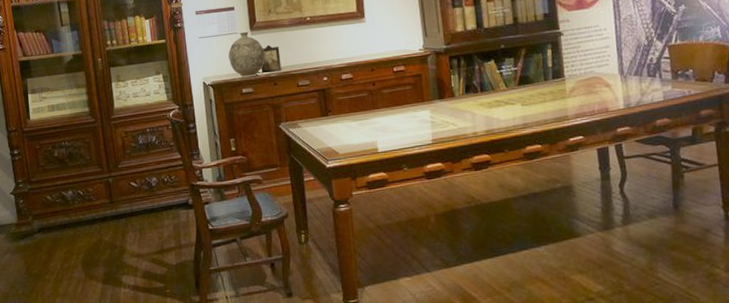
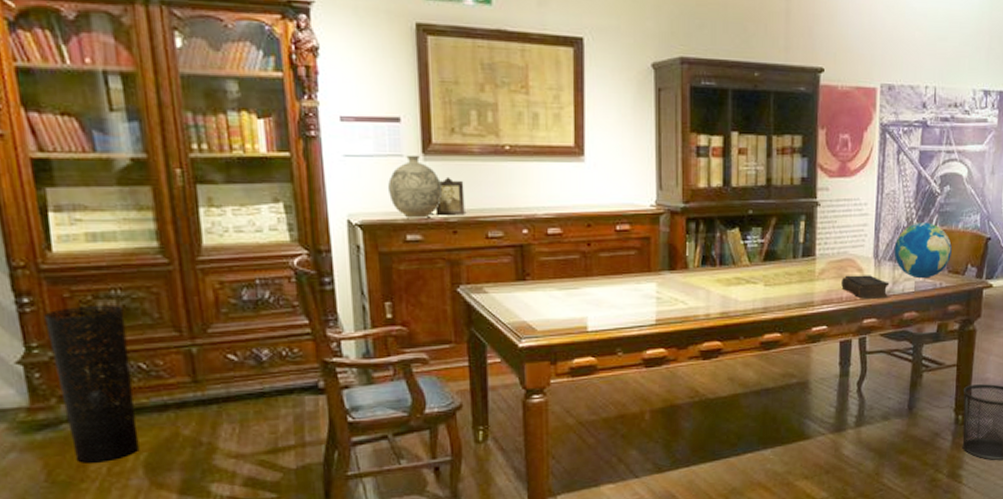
umbrella stand: none [25,152,79,261] -> present [44,304,140,463]
book: none [591,89,639,111] -> present [841,275,890,299]
globe: none [637,39,696,89] -> present [894,222,952,279]

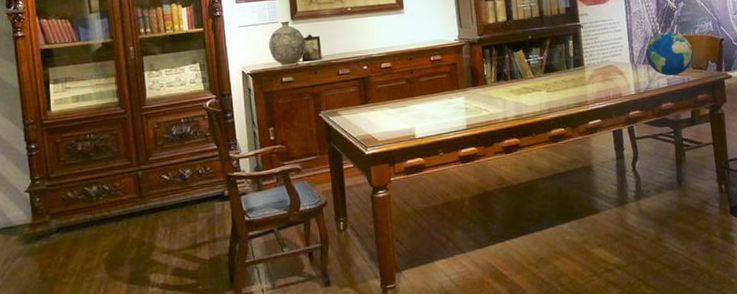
umbrella stand: present [44,304,140,463] -> none [44,145,103,263]
book: present [841,275,890,299] -> none [607,76,648,96]

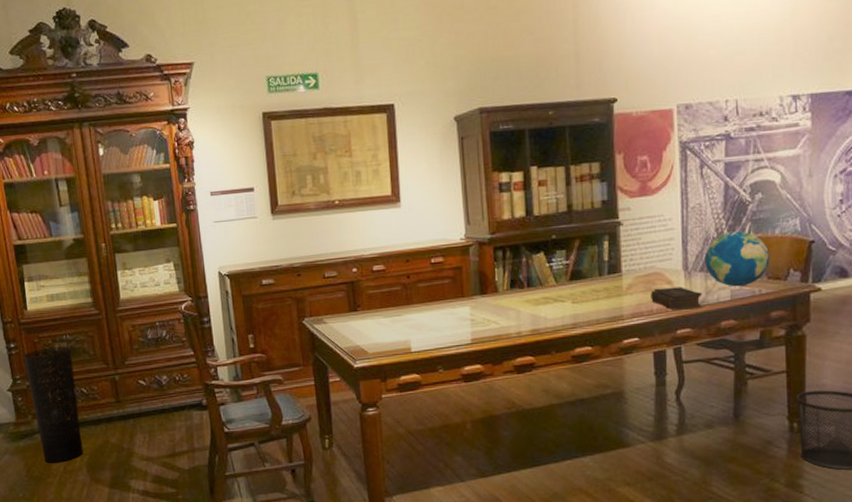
umbrella stand: none [44,145,103,263] -> present [23,346,84,463]
decorative vase: present [269,21,306,66] -> none [247,215,288,267]
photo frame: present [301,34,322,63] -> none [283,230,306,263]
book: none [607,76,648,96] -> present [650,286,703,310]

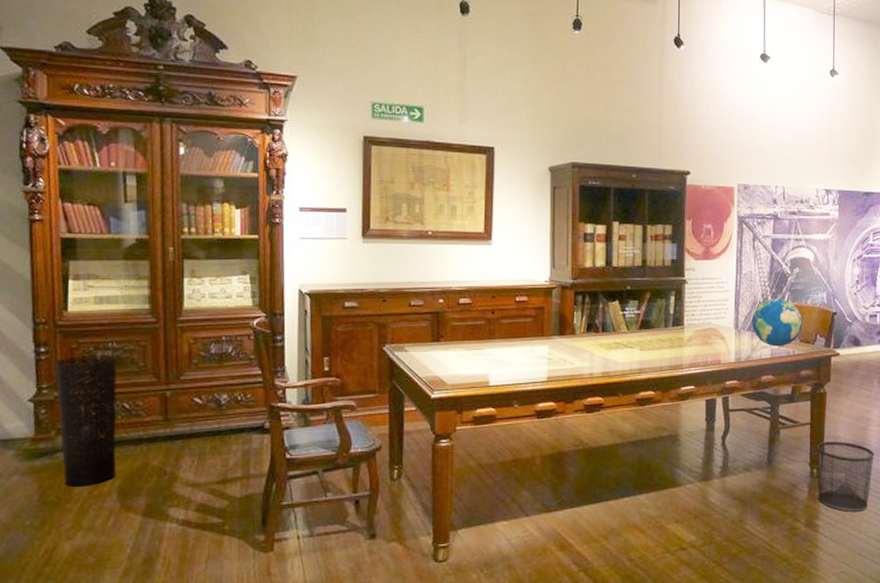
book: present [650,286,703,310] -> none [706,342,749,363]

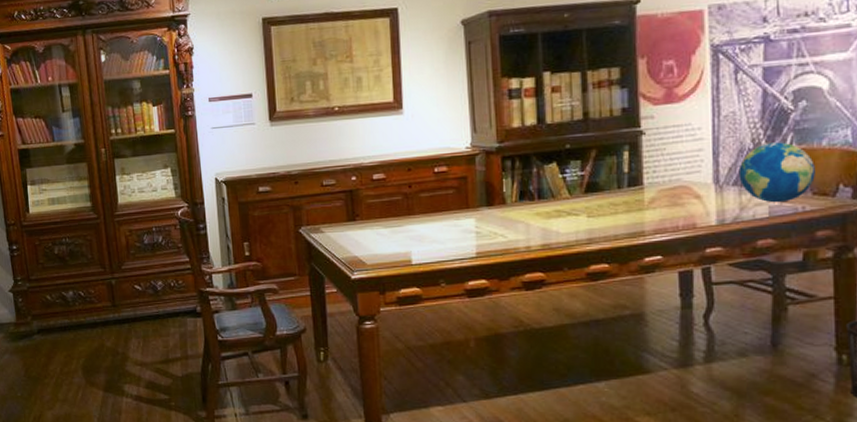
umbrella stand: present [55,354,117,487] -> none [24,249,80,364]

